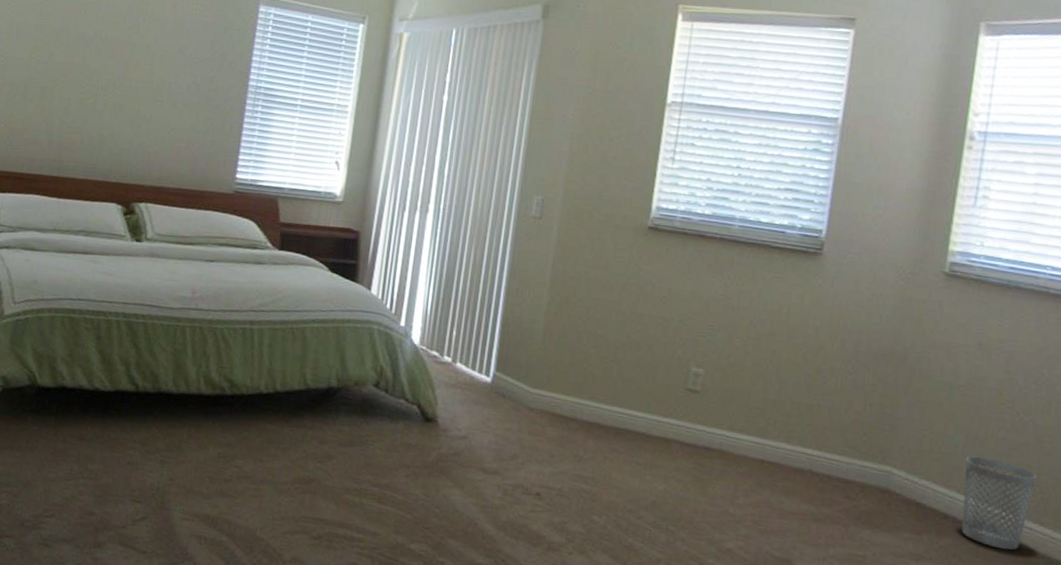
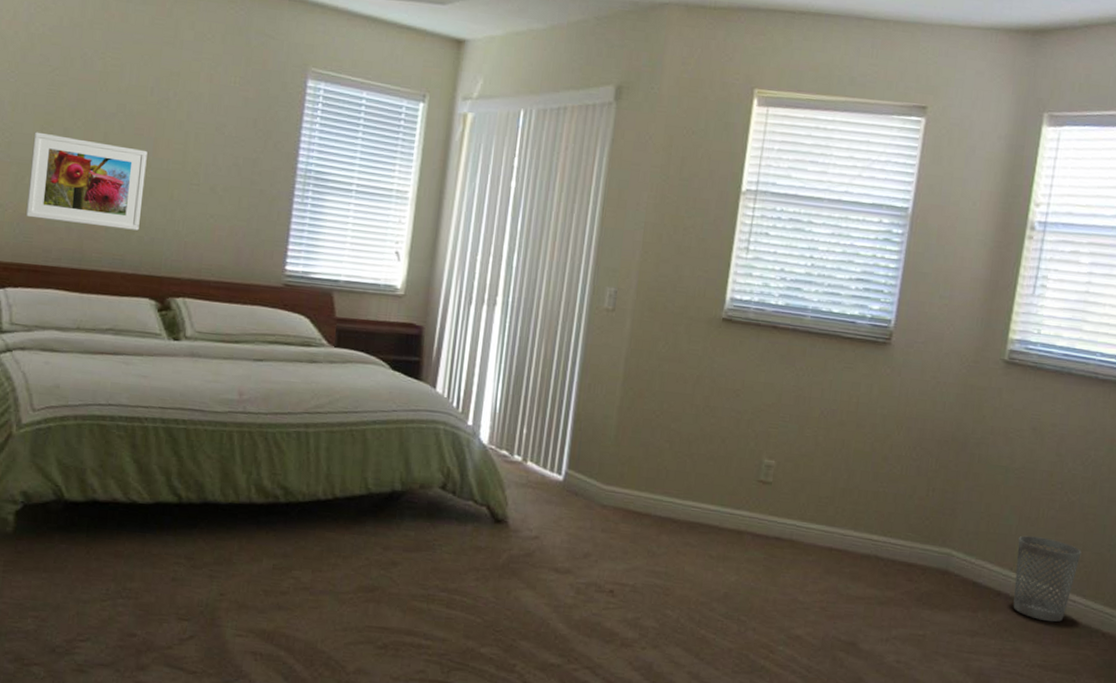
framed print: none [14,56,119,142] -> present [25,131,148,231]

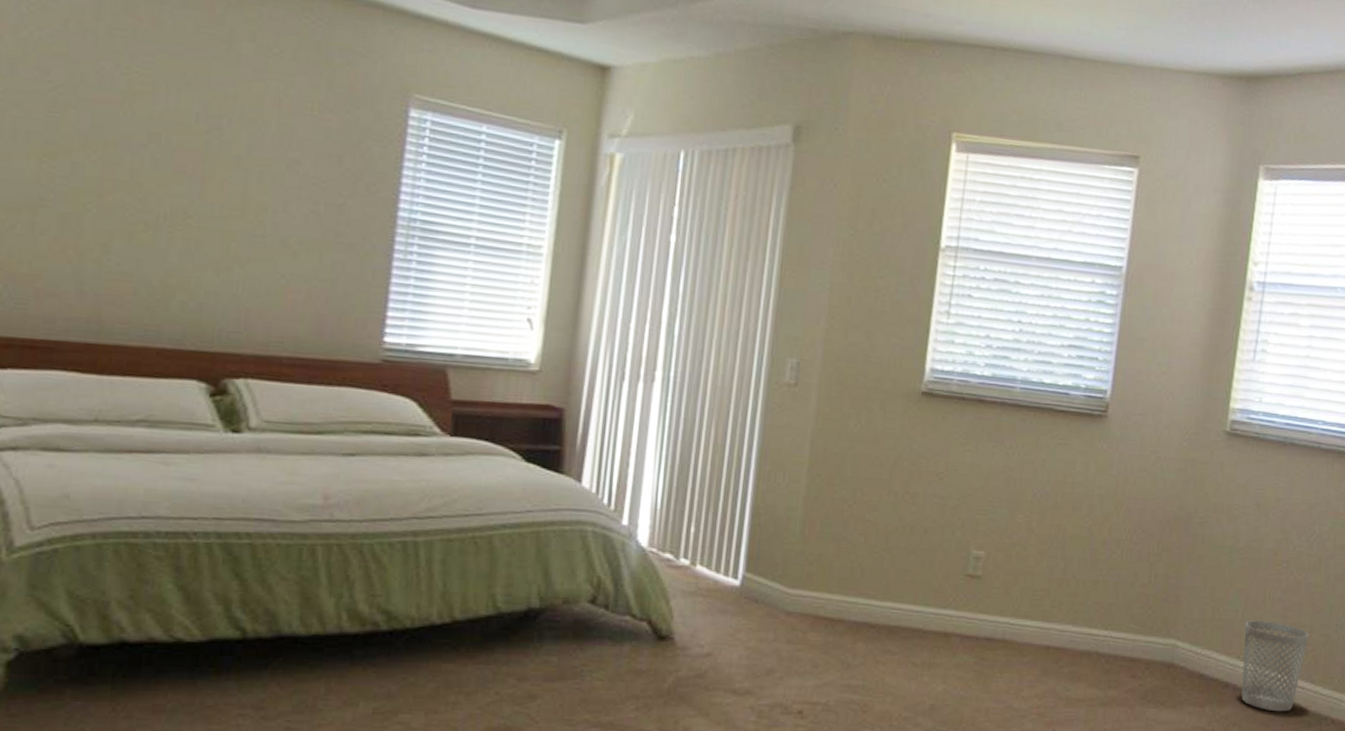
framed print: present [25,131,148,231] -> none [16,166,192,294]

